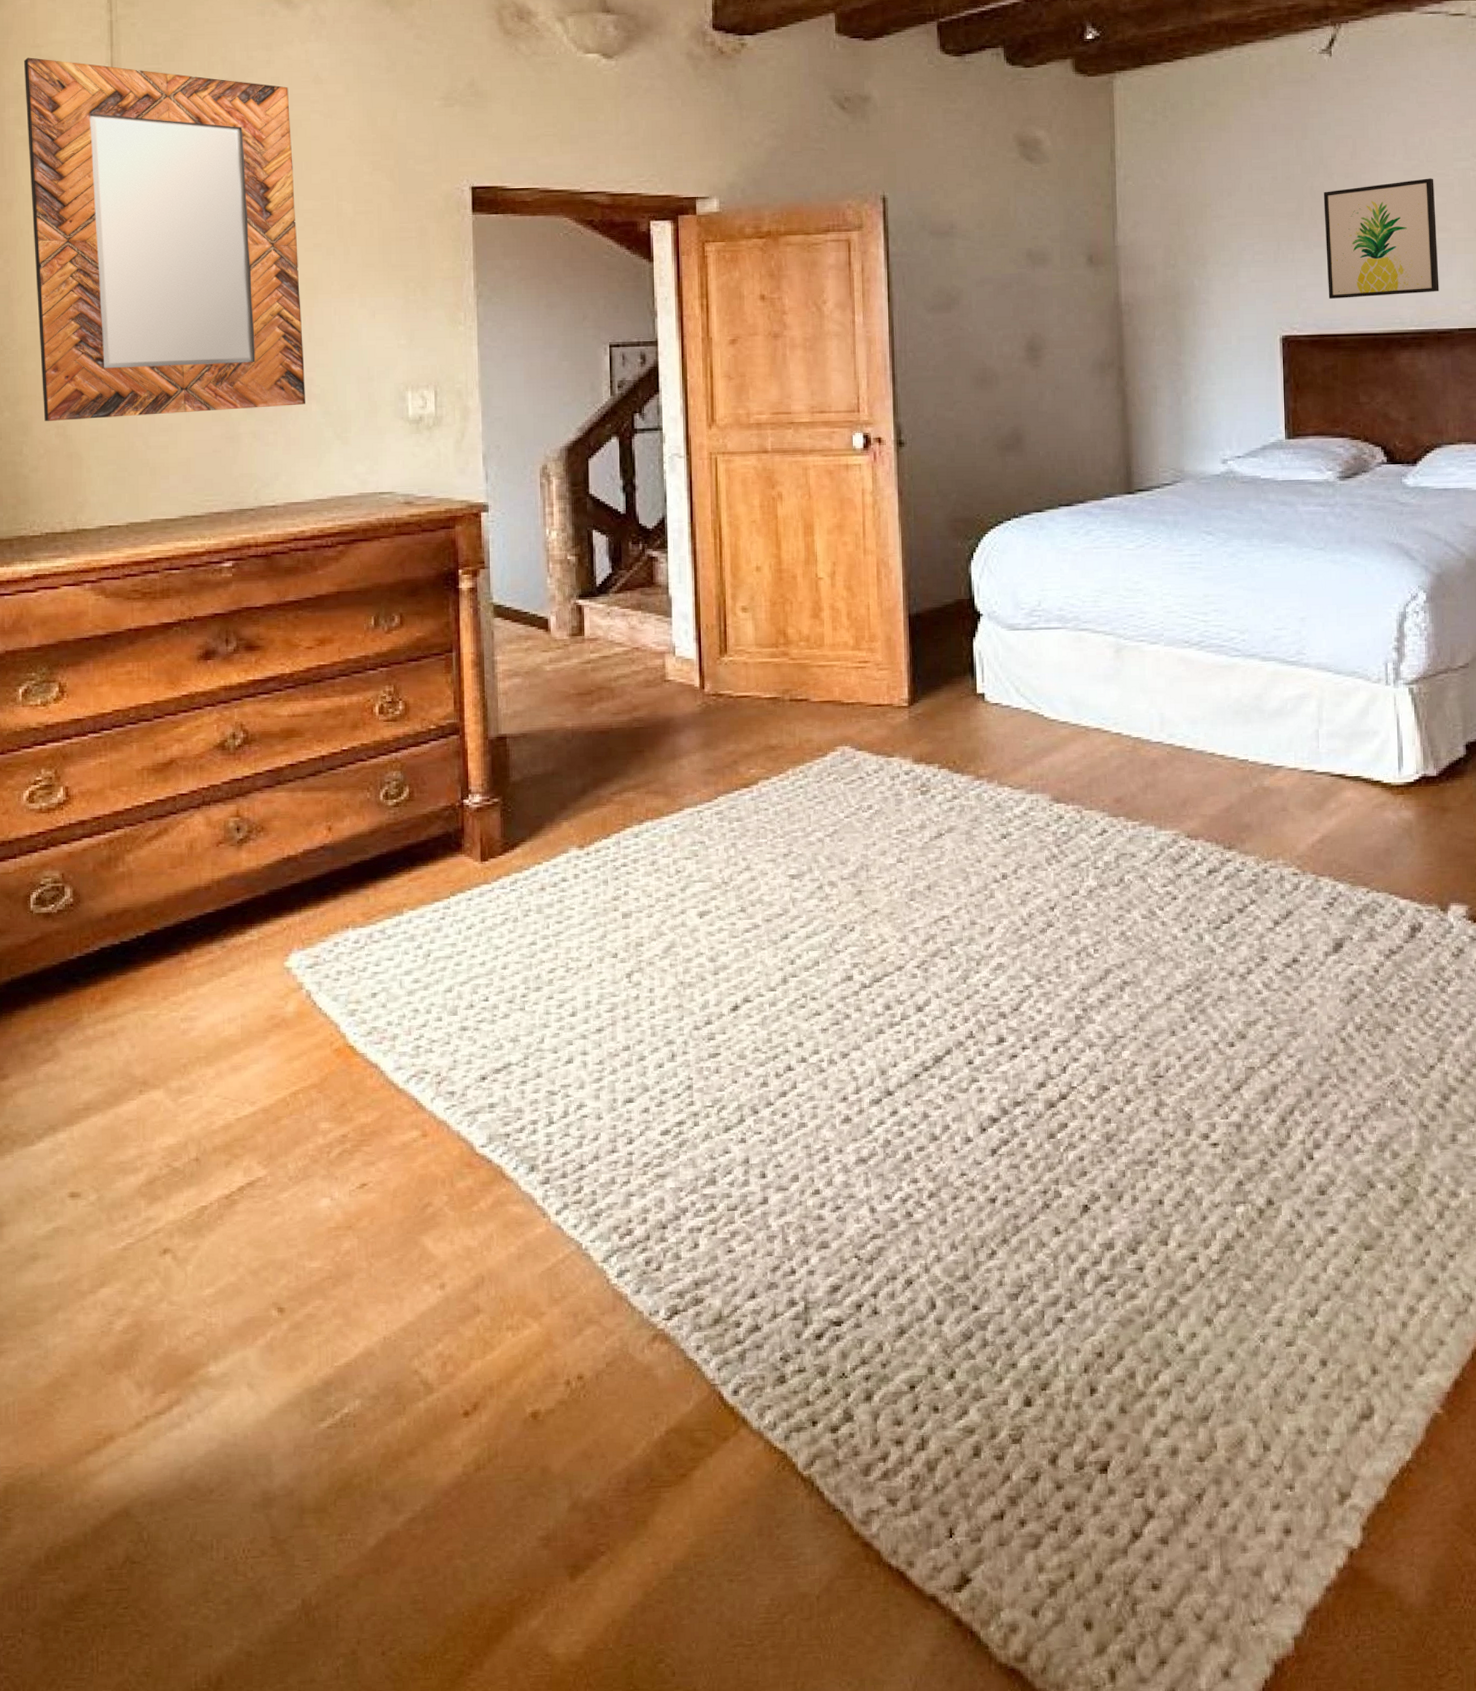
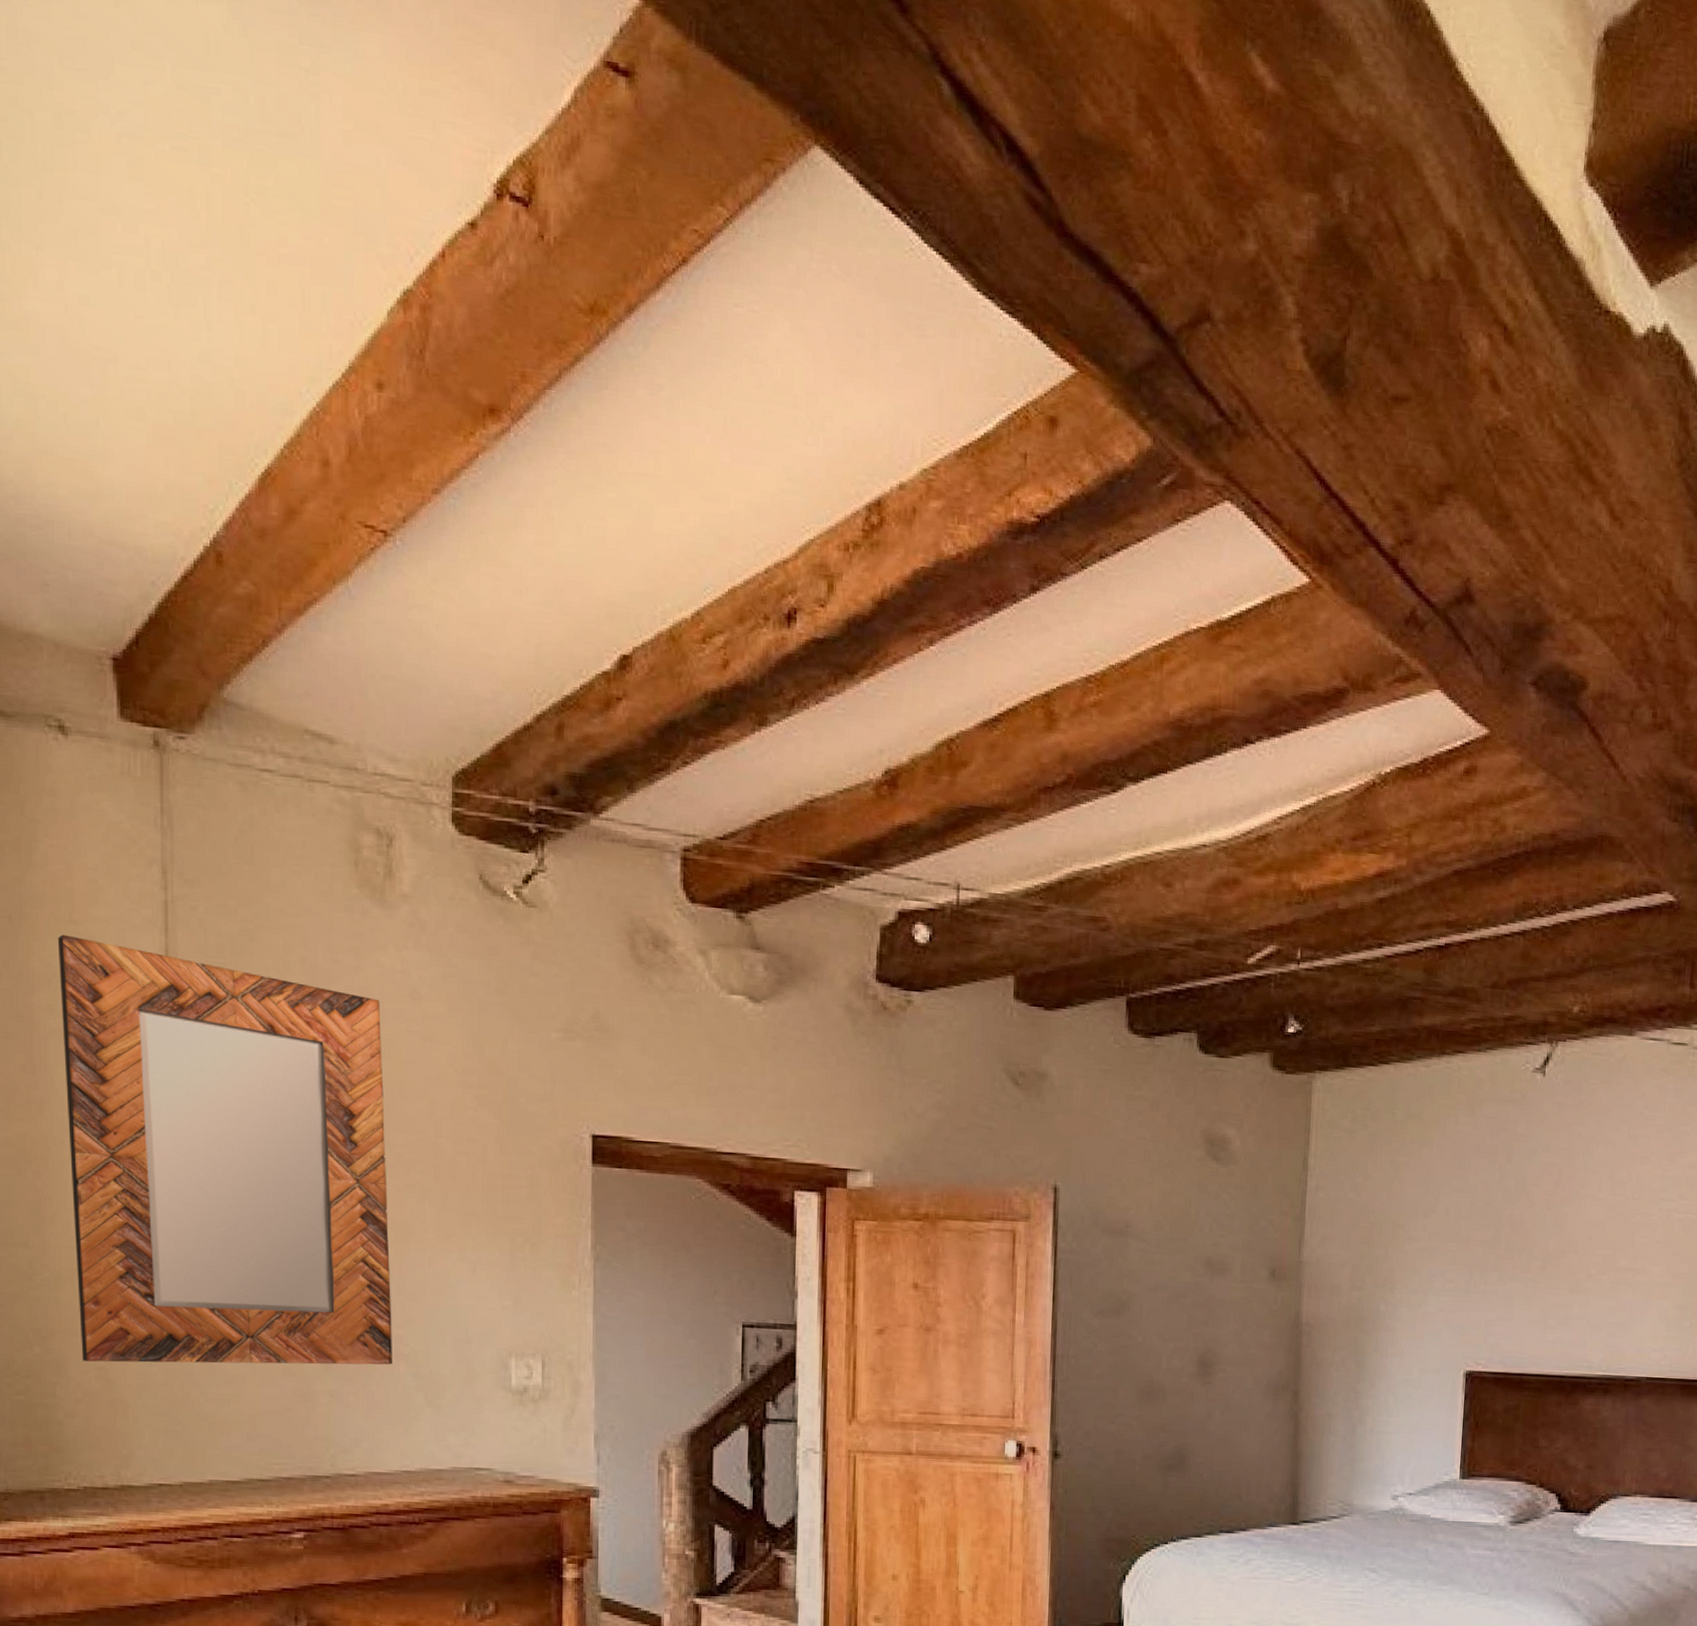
wall art: present [1323,178,1439,299] -> none [1517,1216,1637,1338]

